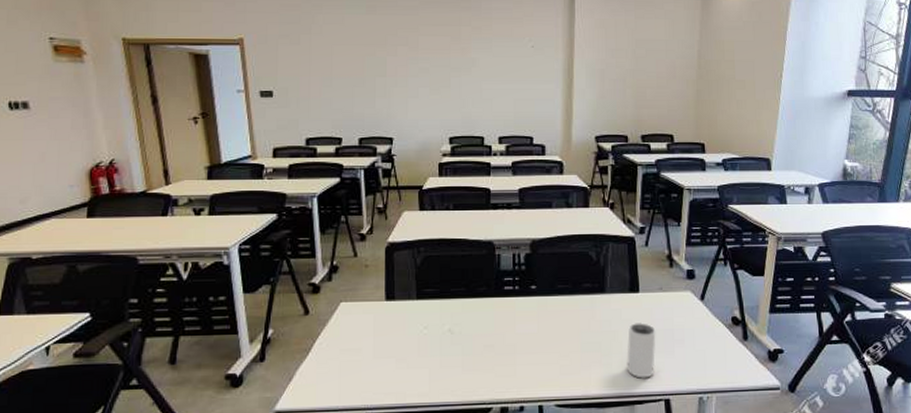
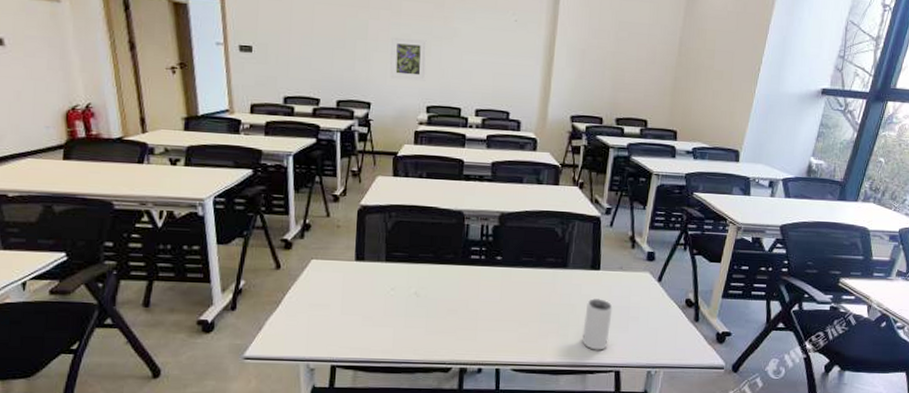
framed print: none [409,72,447,113] -> present [390,37,427,81]

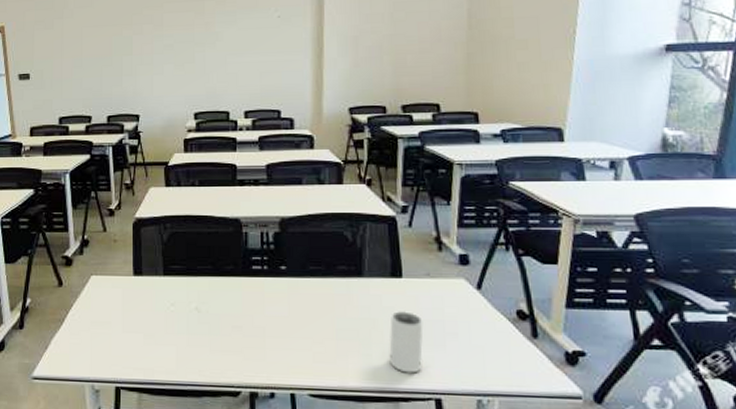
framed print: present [390,37,427,81] -> none [154,48,191,89]

